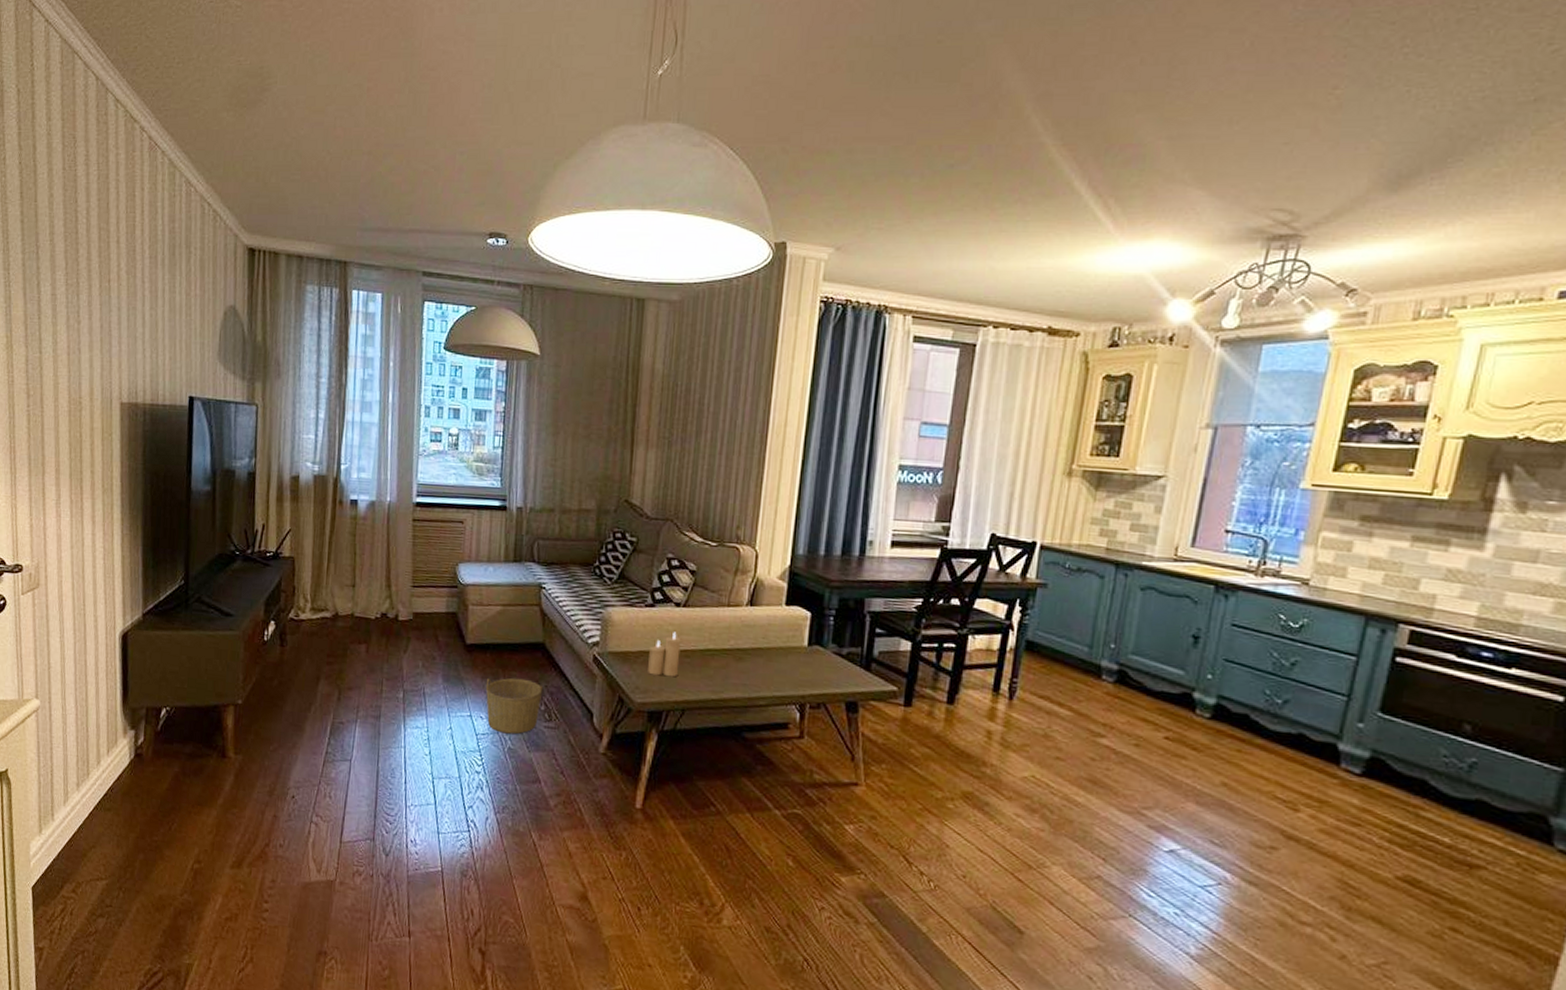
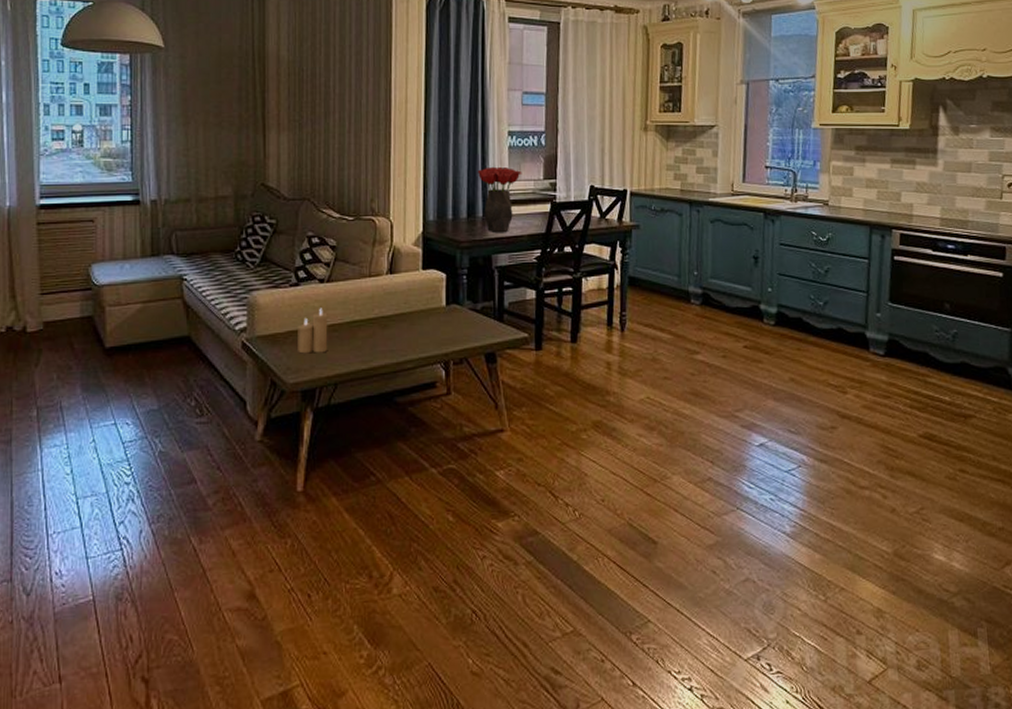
basket: present [485,678,544,735] -> none [130,376,192,437]
bouquet: none [858,502,911,577] -> present [477,166,522,234]

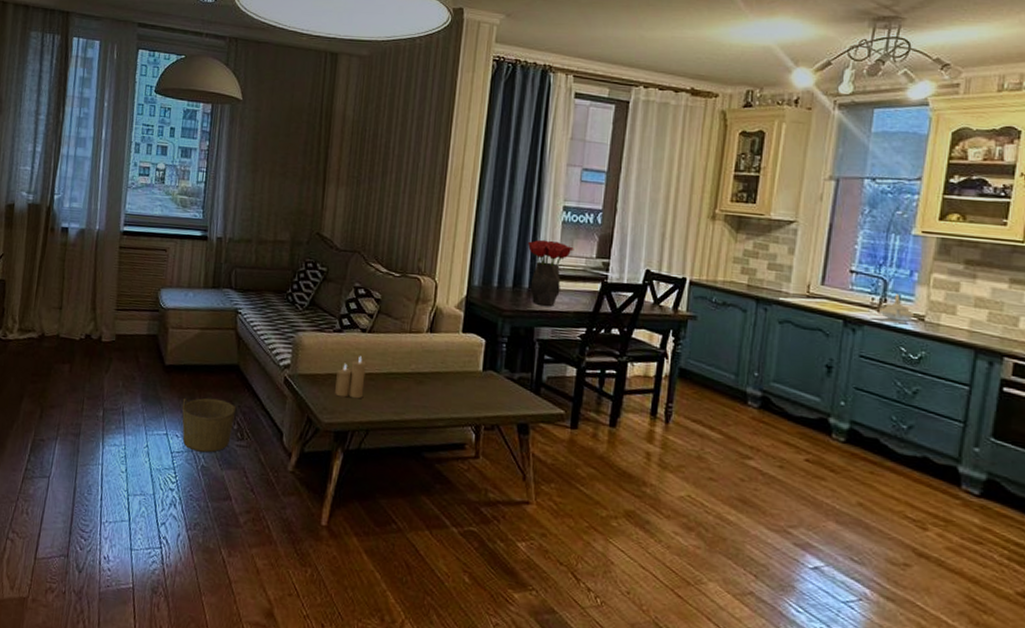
basket: none [130,376,192,437] -> present [182,397,237,453]
teapot: none [792,183,821,211] -> present [879,294,915,325]

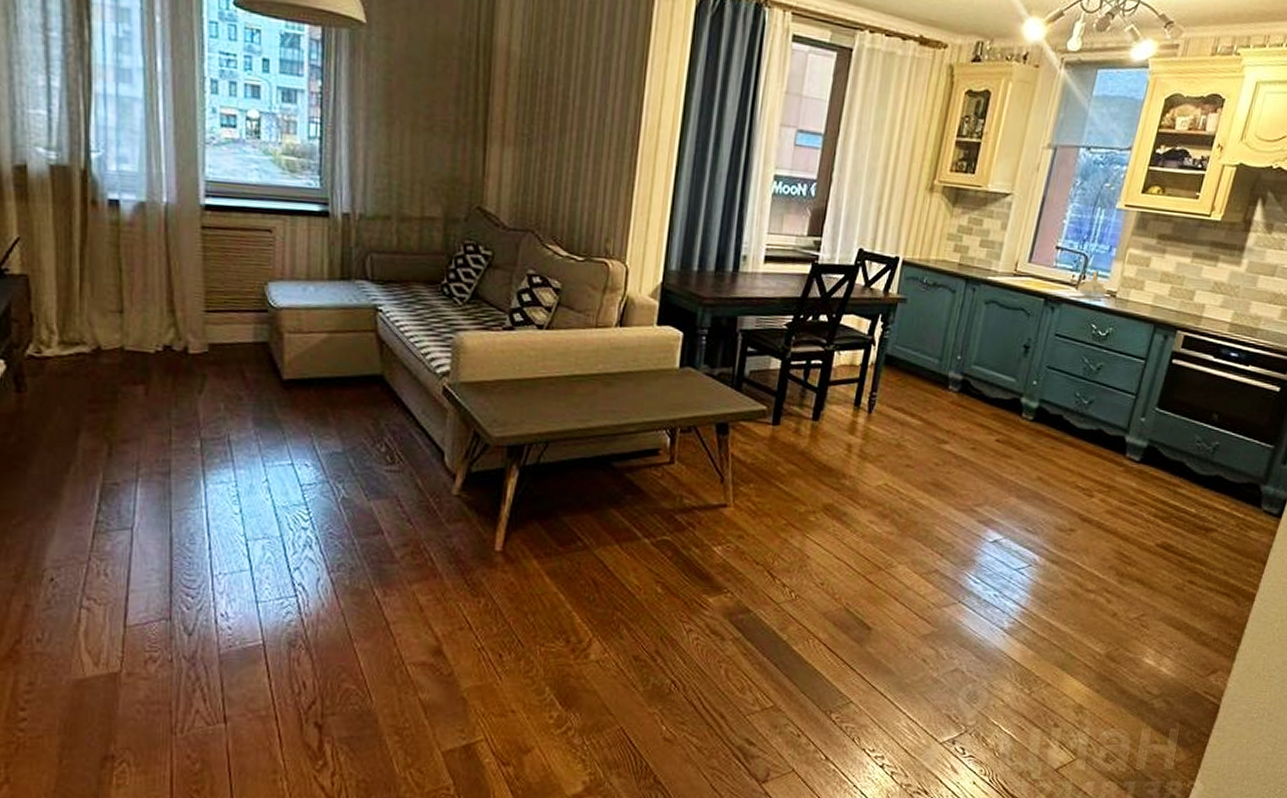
basket: present [182,397,237,453] -> none [310,417,383,482]
candle: present [335,356,367,399] -> none [507,357,544,407]
bouquet: present [527,239,574,307] -> none [732,214,784,293]

